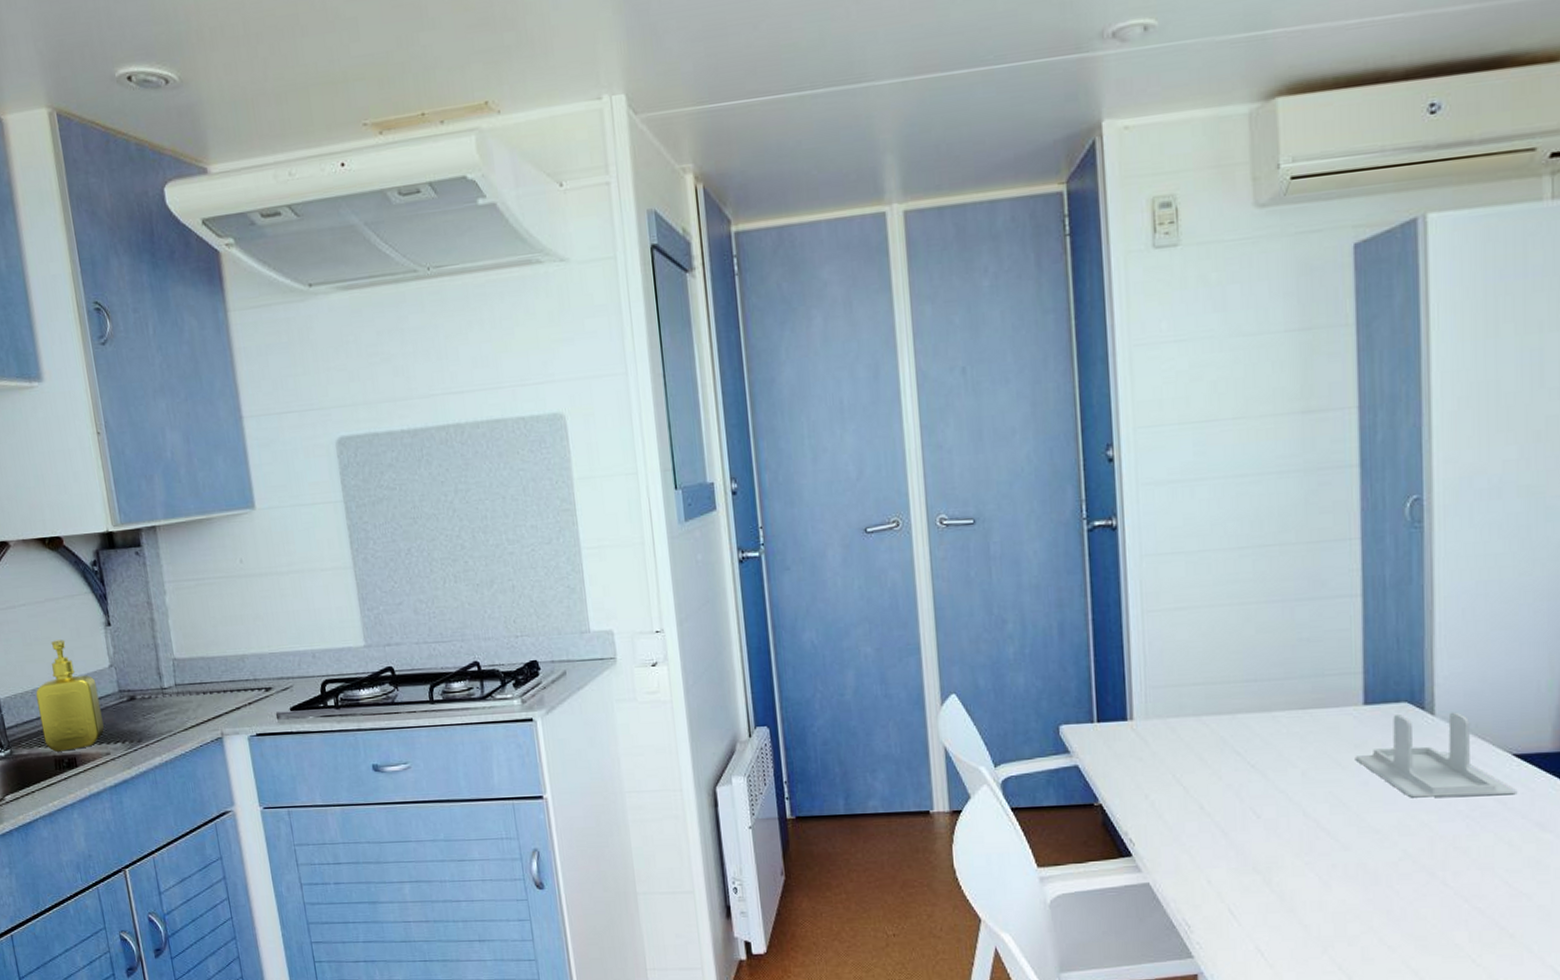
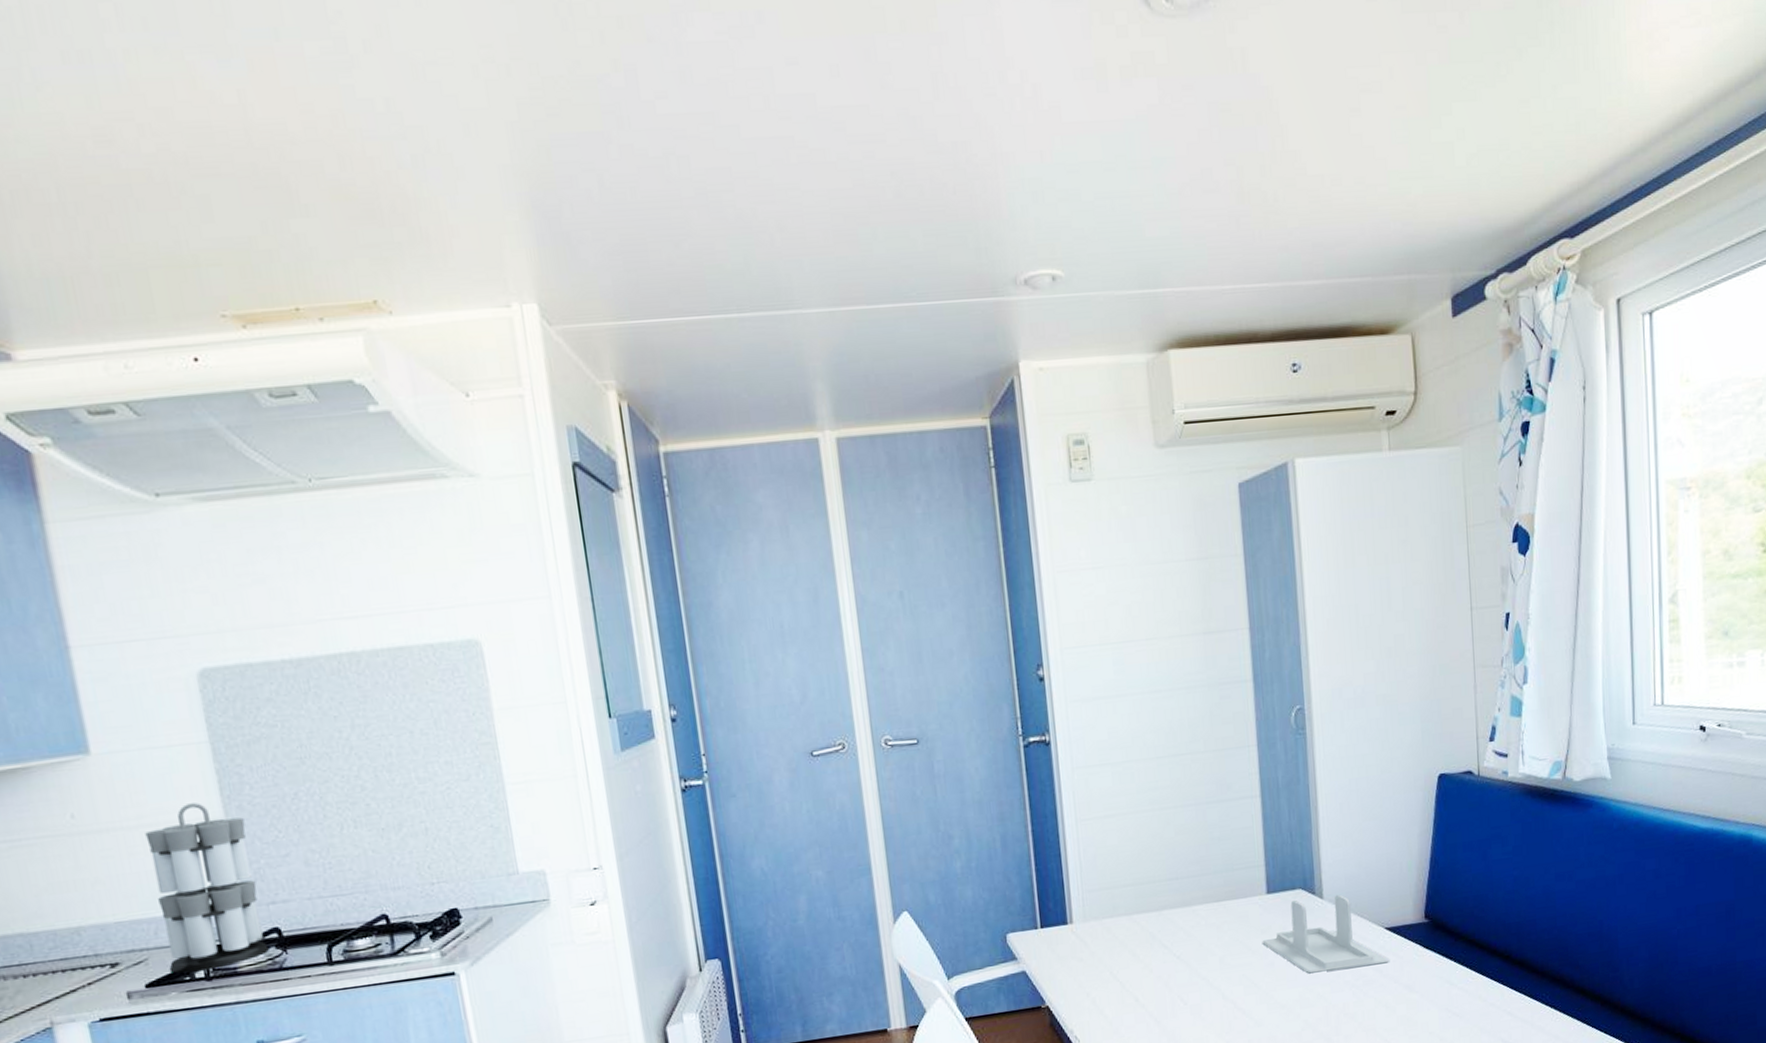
spice rack: none [293,554,384,701] -> present [145,802,269,974]

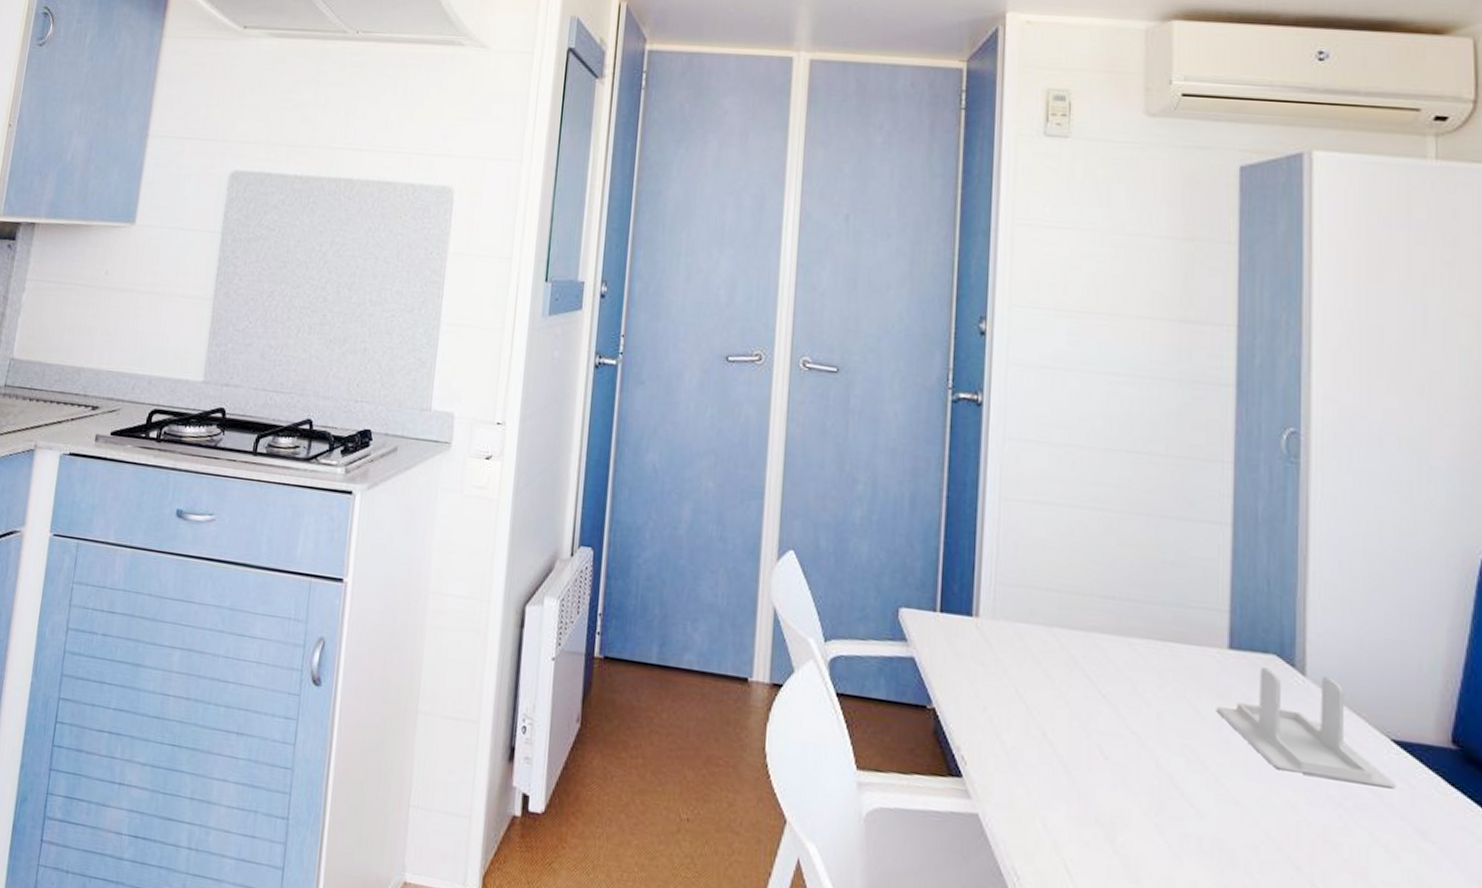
spice rack: present [145,802,269,974] -> none [132,282,227,434]

